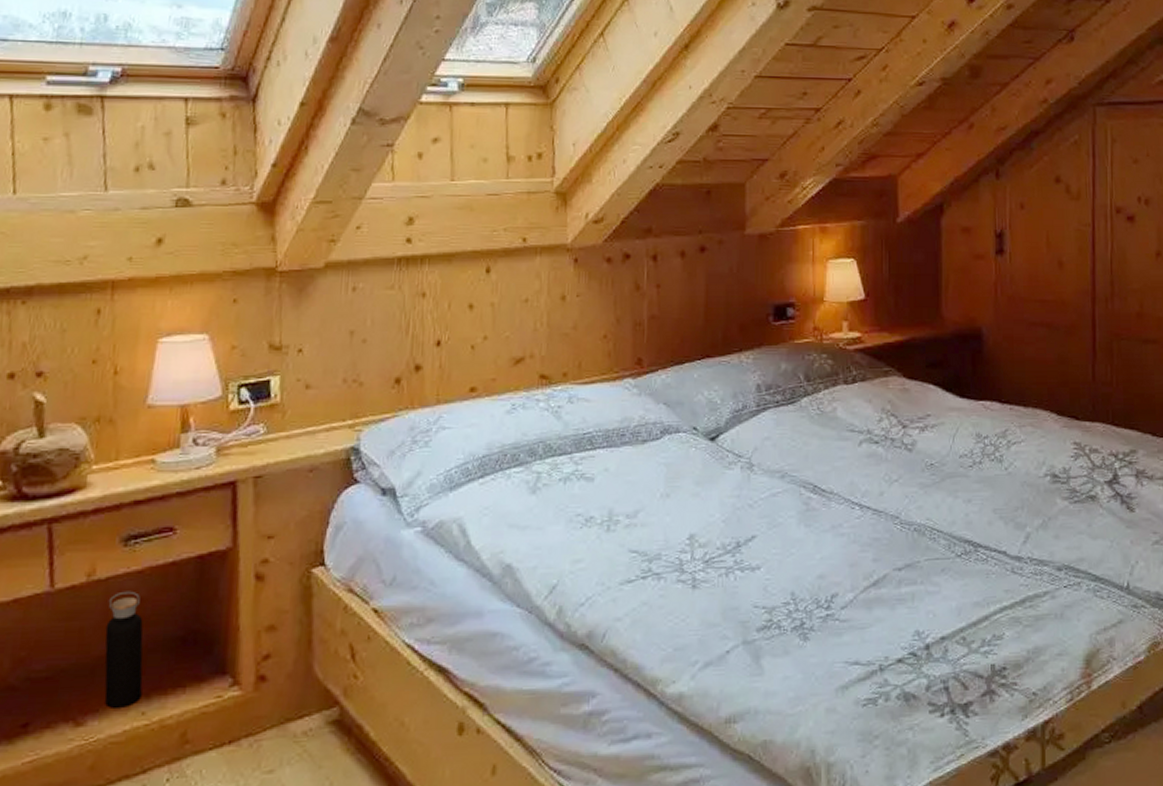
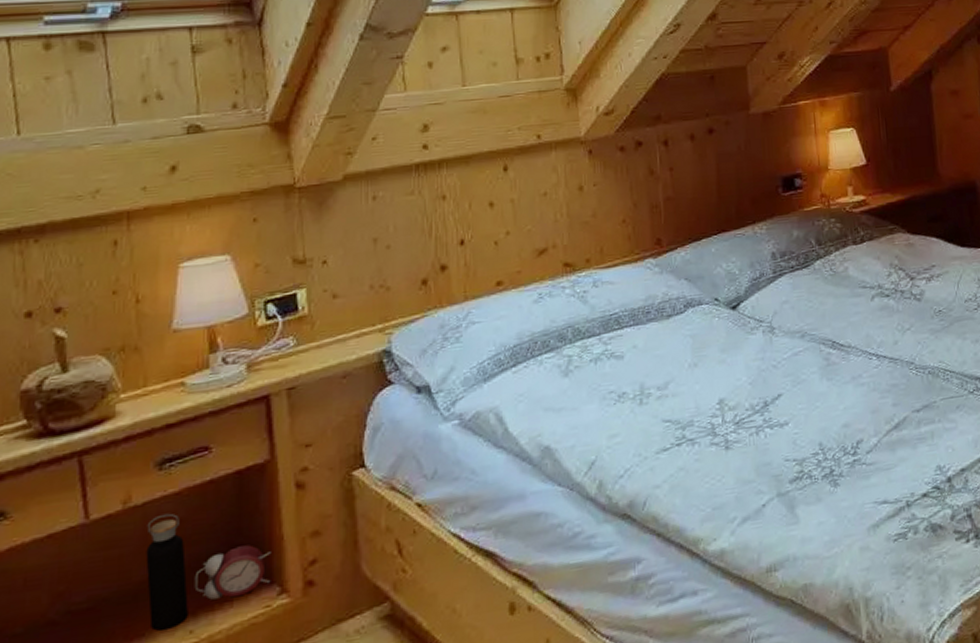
alarm clock: none [149,632,227,684] -> present [194,545,271,600]

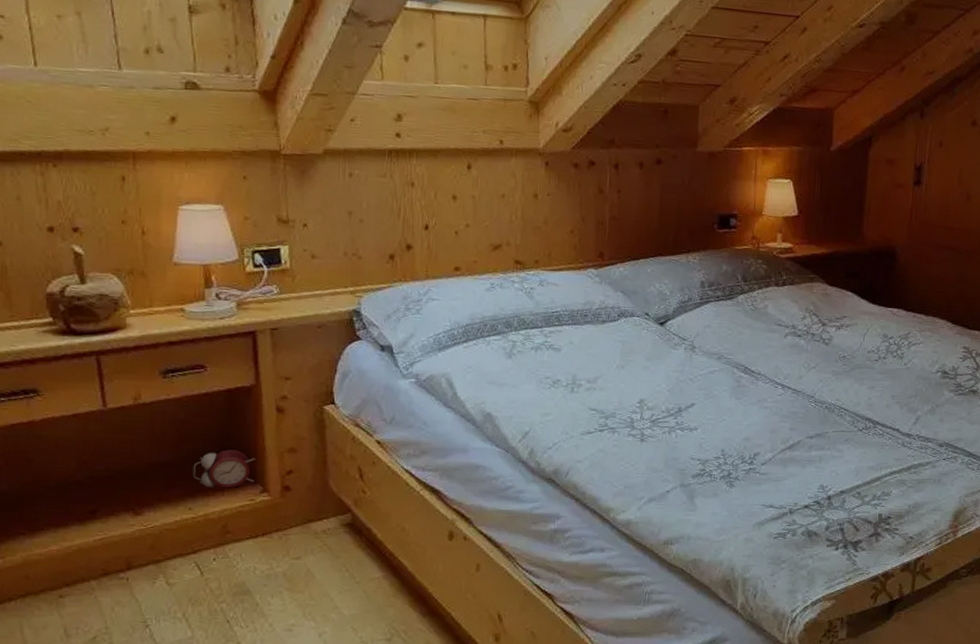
water bottle: present [145,513,188,631] -> none [153,413,188,504]

